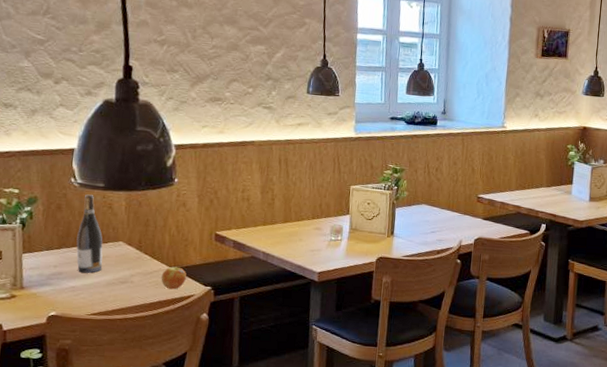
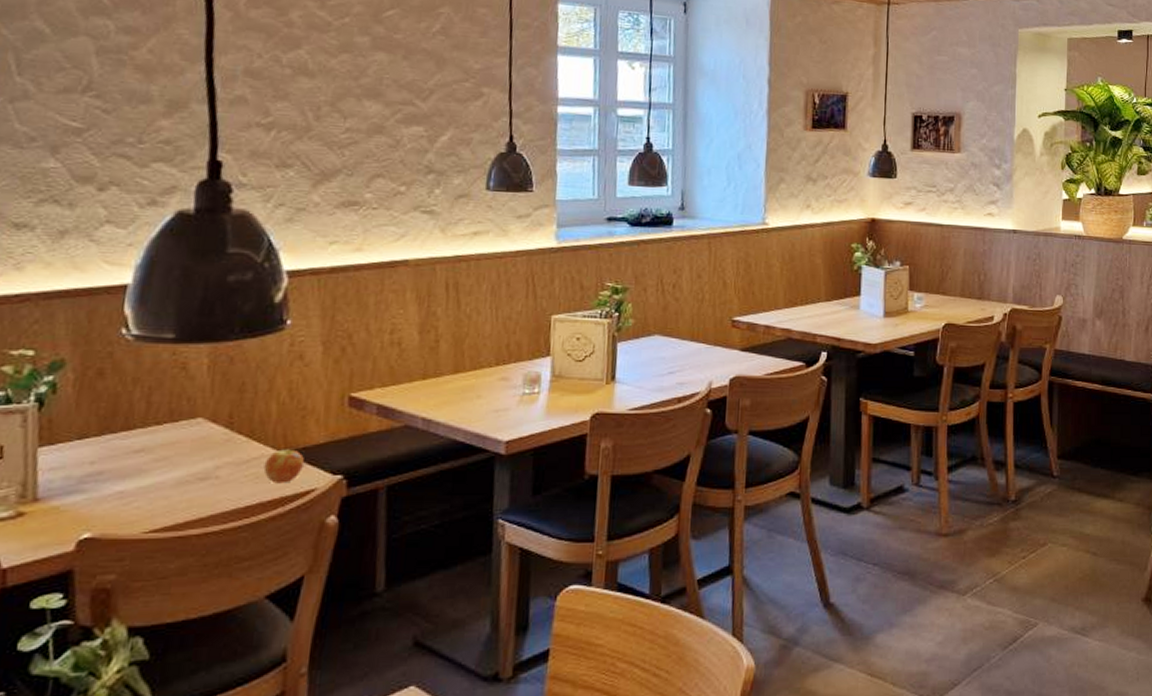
wine bottle: present [76,194,103,273] -> none [127,351,171,469]

